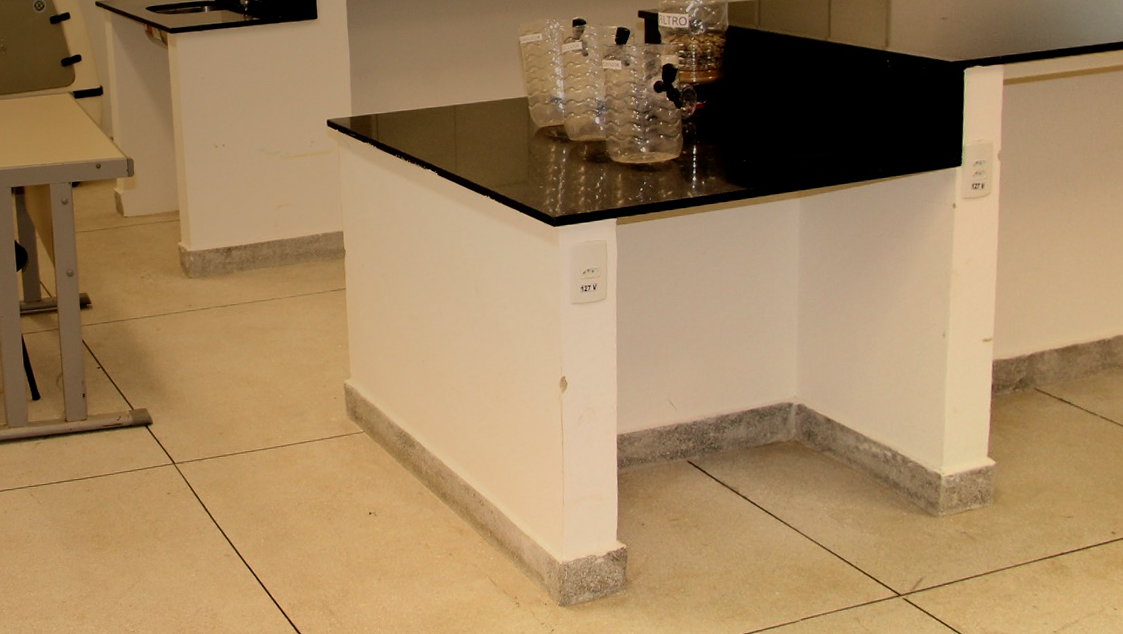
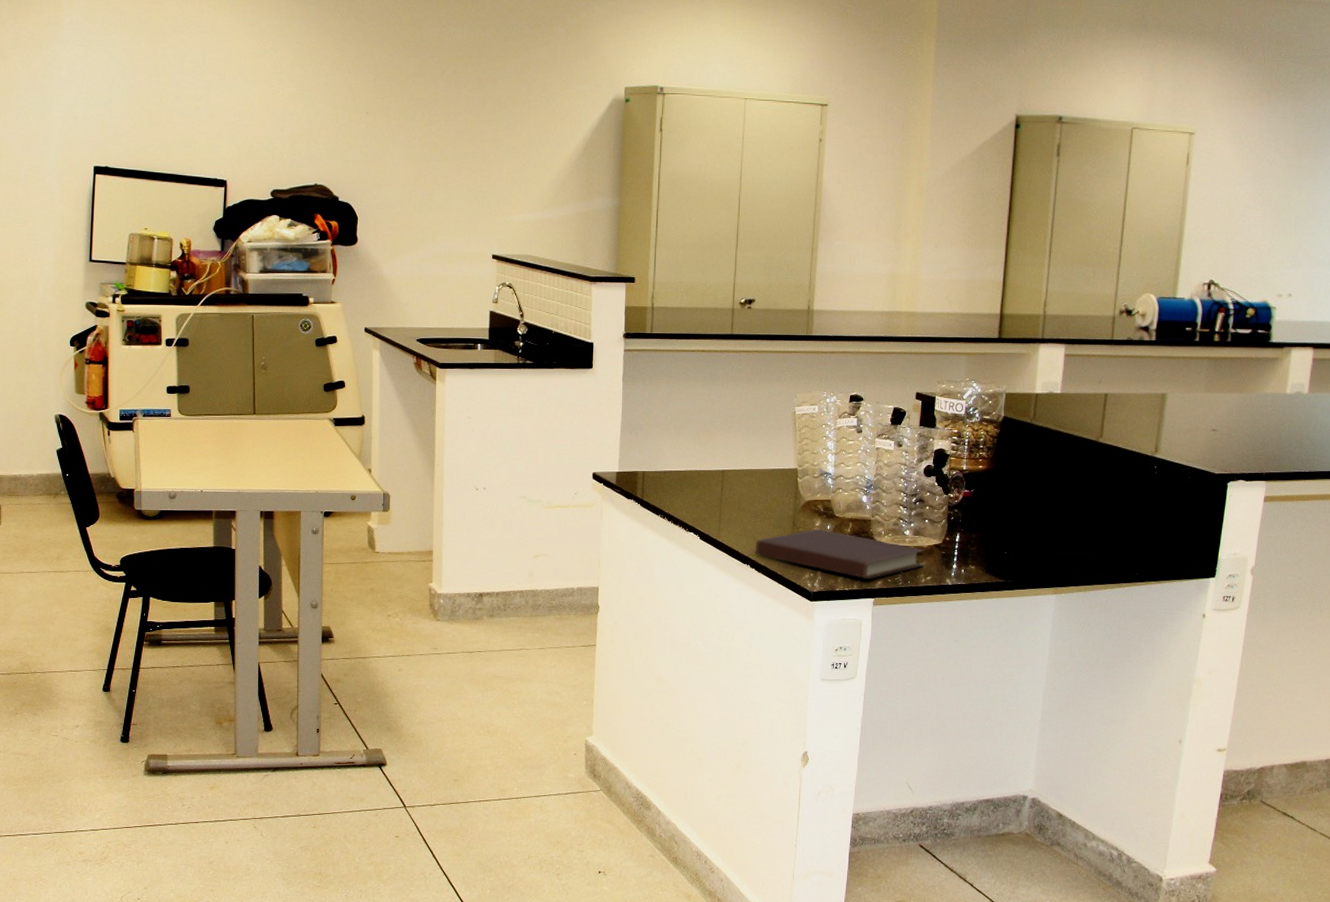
notebook: none [493,154,664,200] -> present [755,528,926,580]

